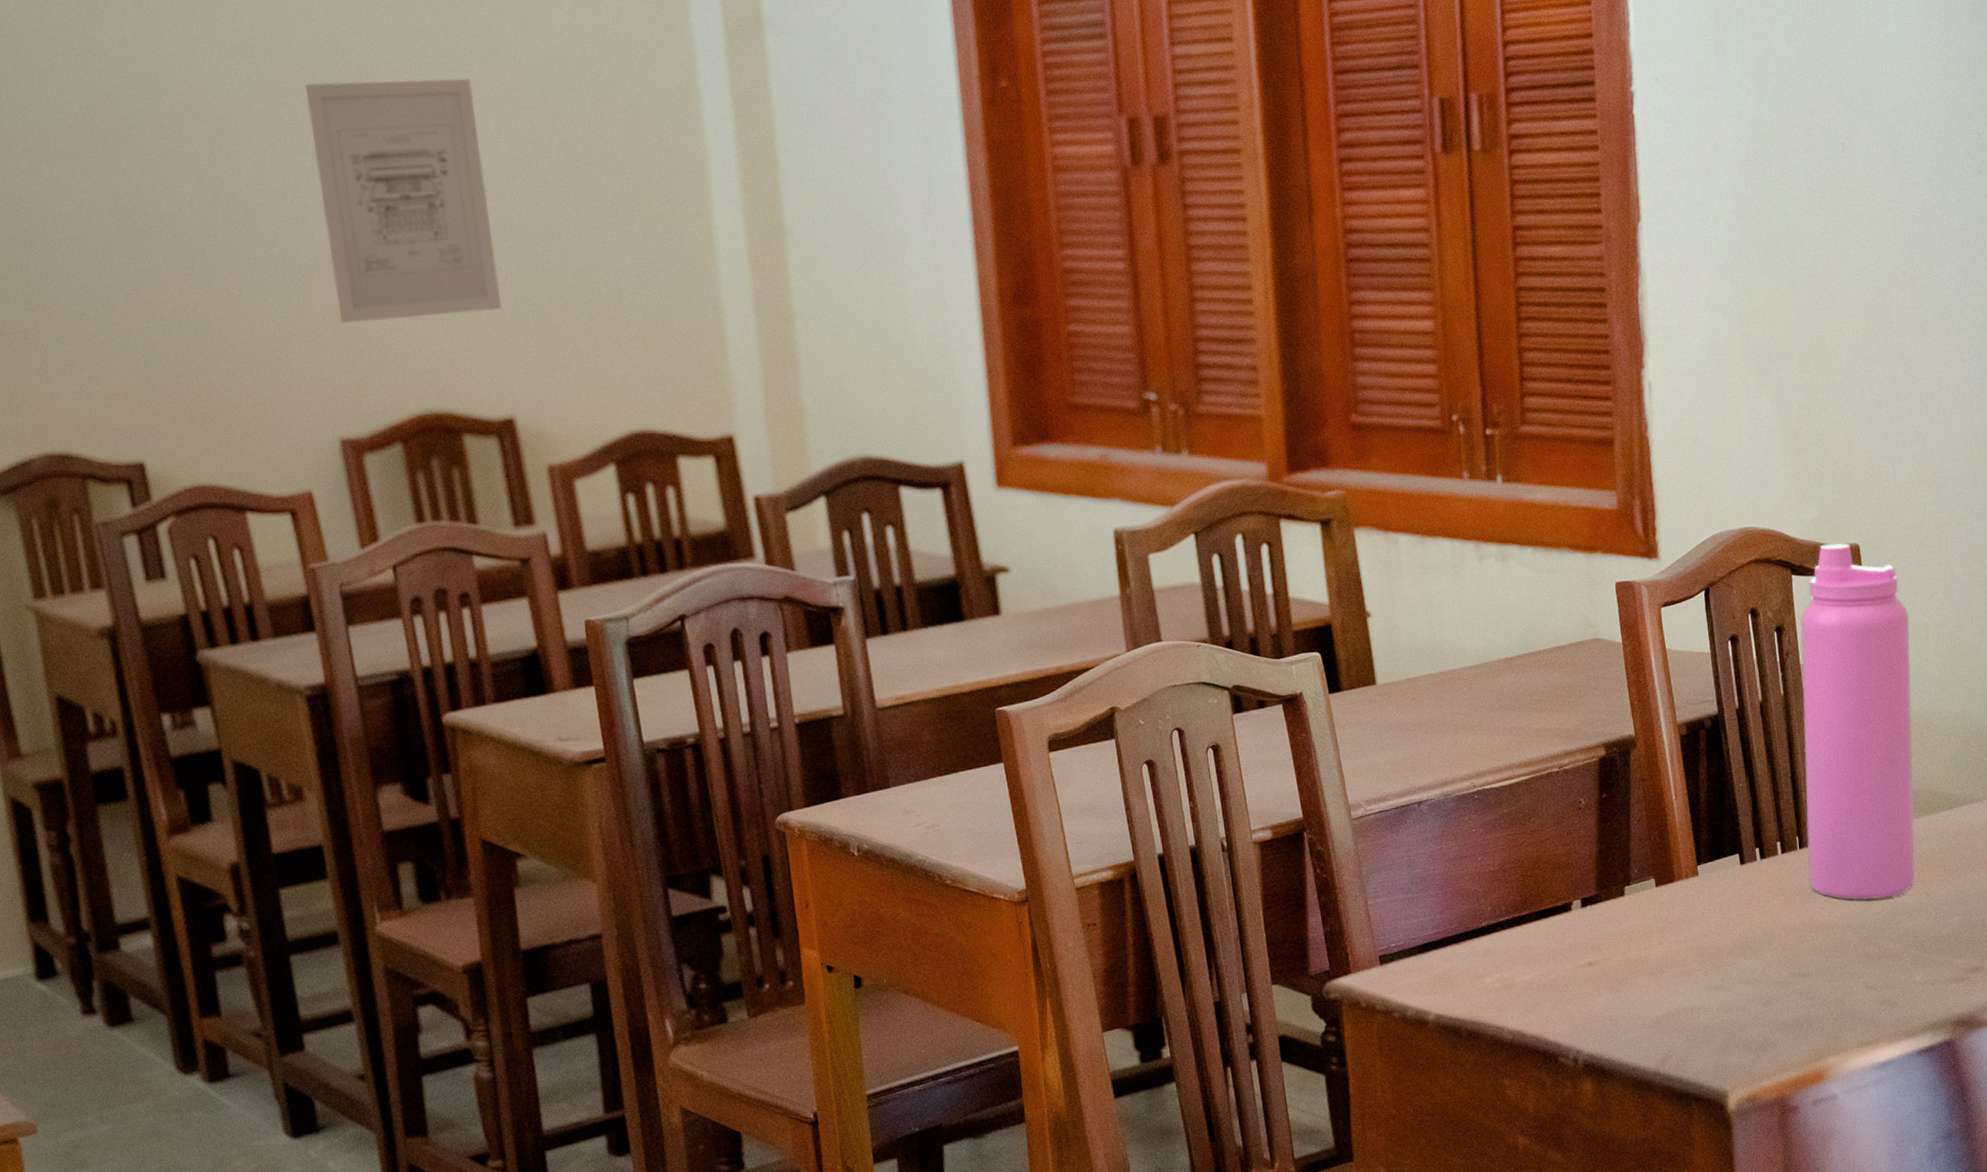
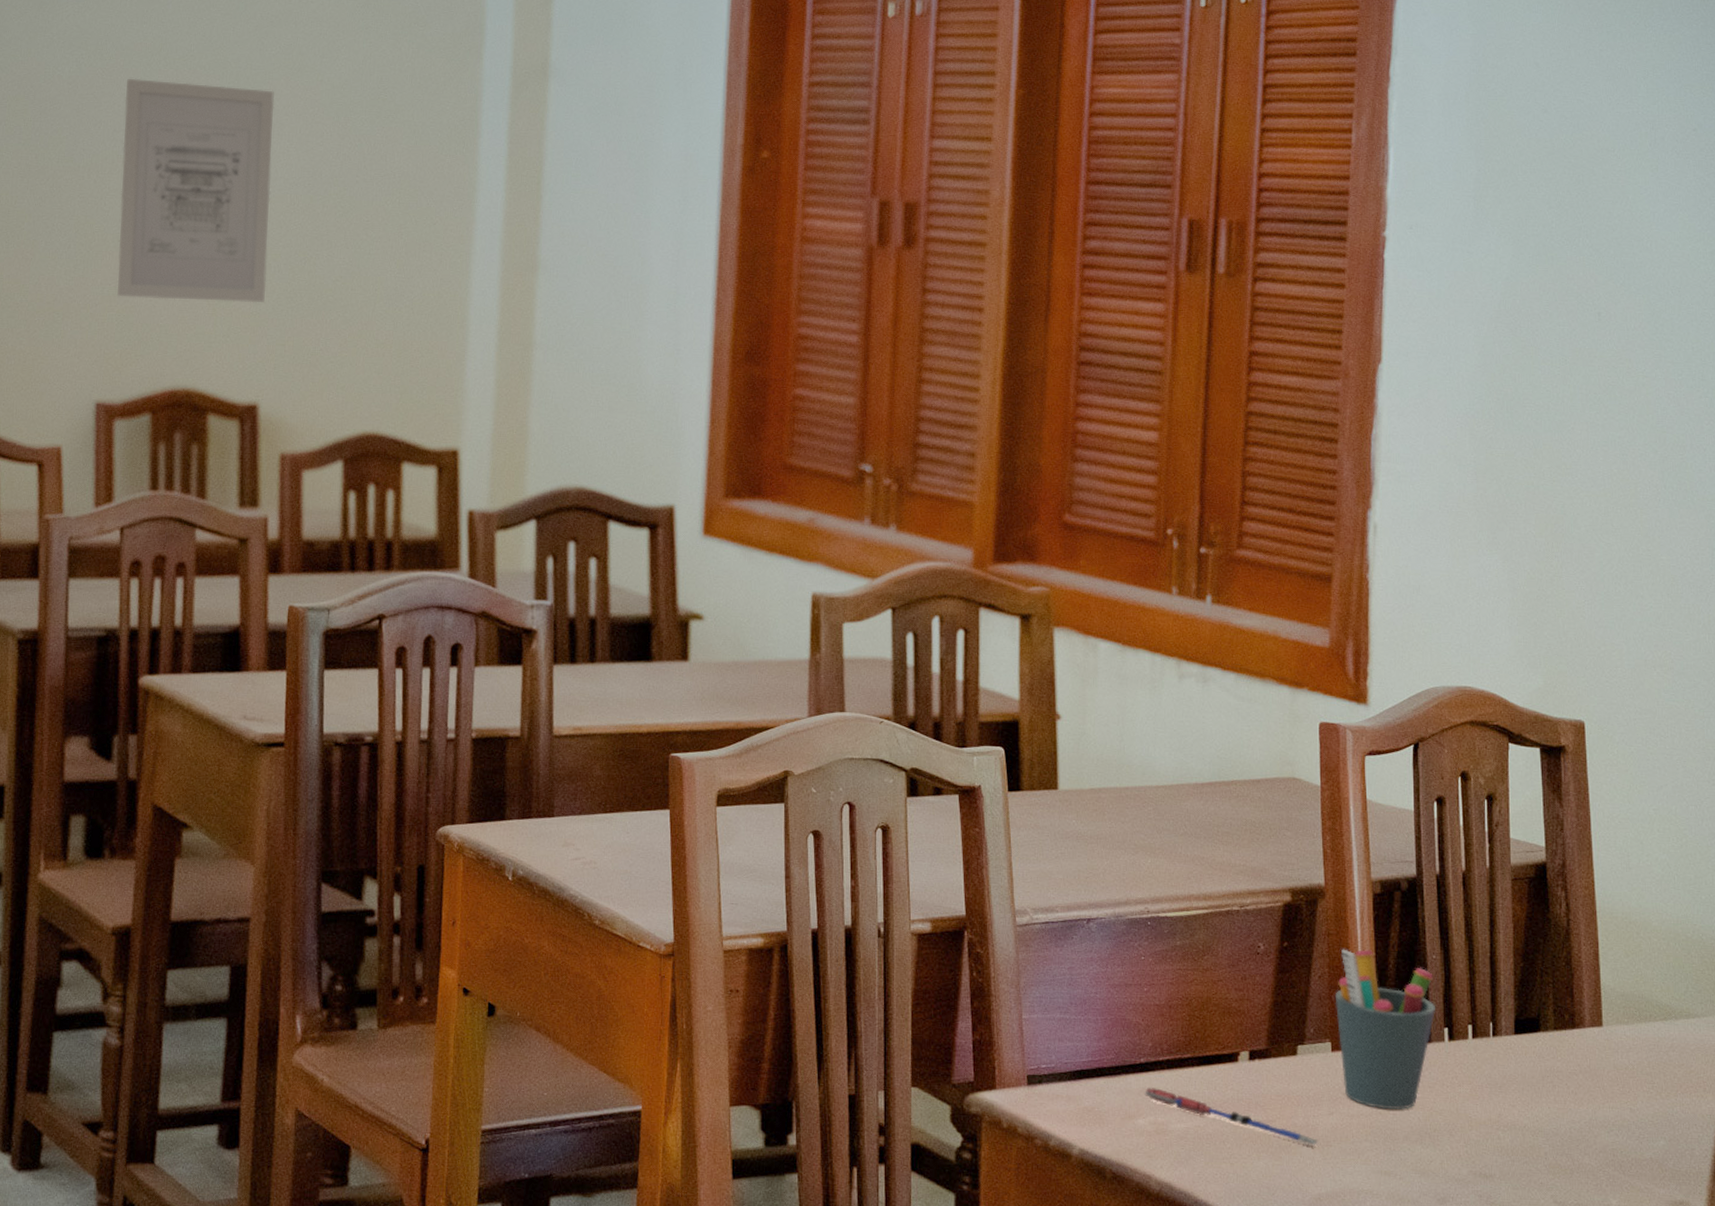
pen: none [1489,947,1652,976] -> present [1145,1088,1319,1147]
pen holder: none [1654,788,1747,932] -> present [1335,949,1436,1110]
water bottle: present [1800,543,1915,901] -> none [1499,716,1634,1107]

